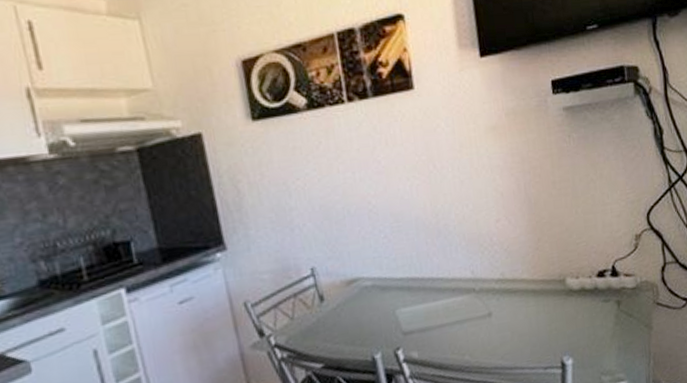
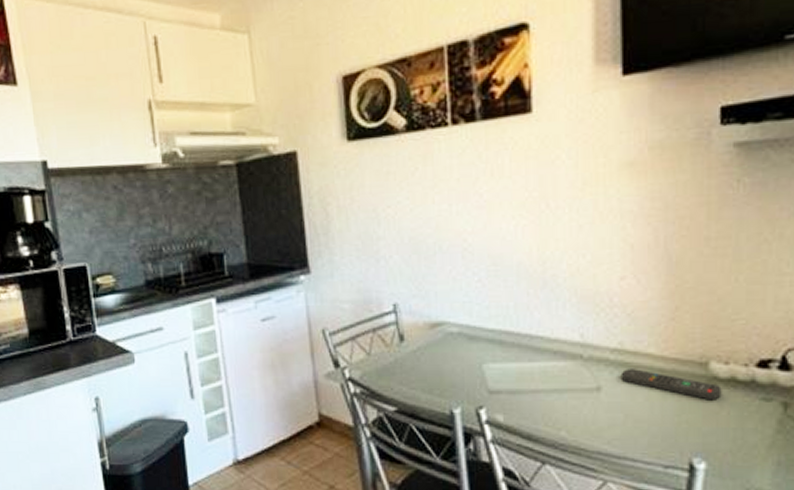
remote control: none [505,293,577,309] -> present [620,369,722,400]

